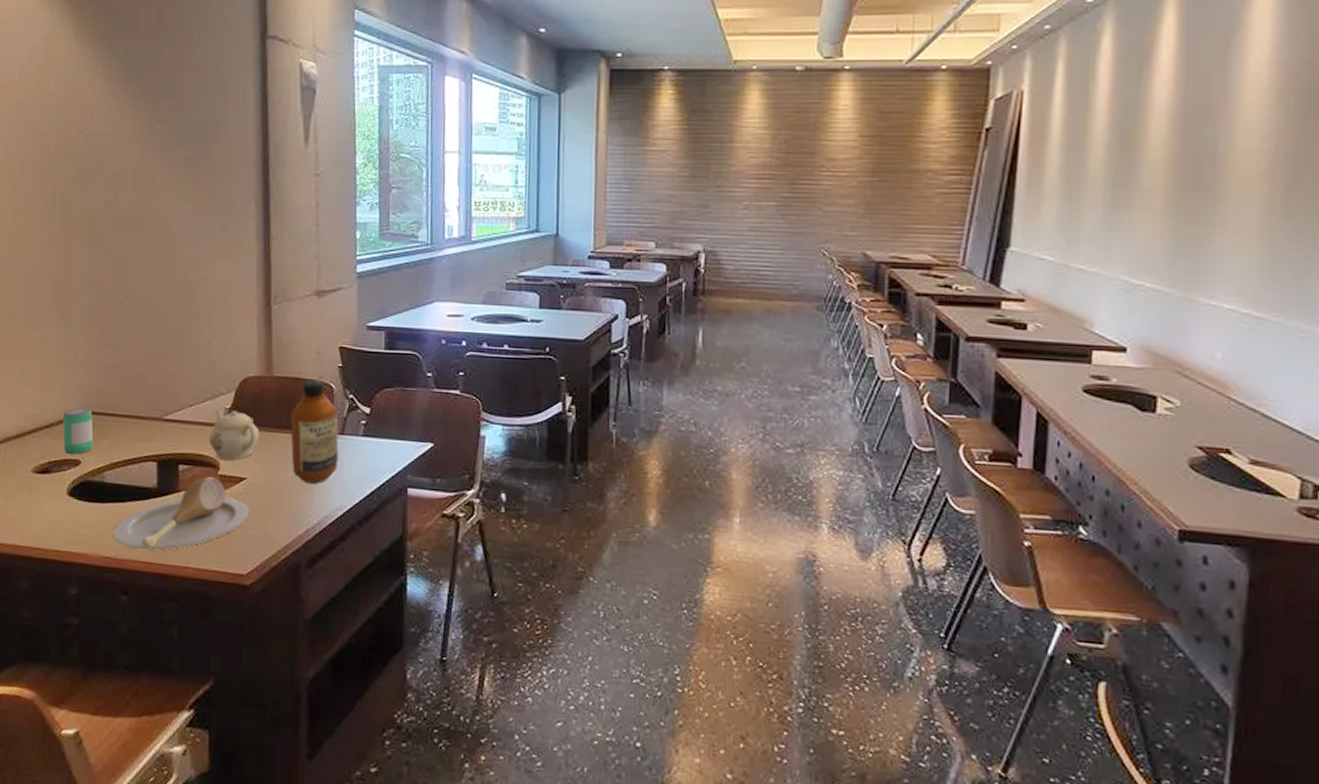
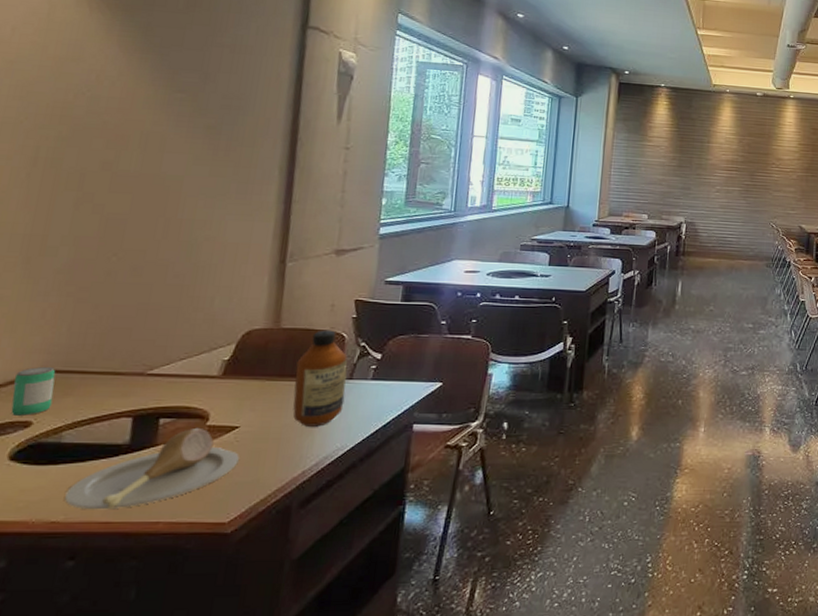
teapot: present [208,410,260,461] -> none [199,362,260,410]

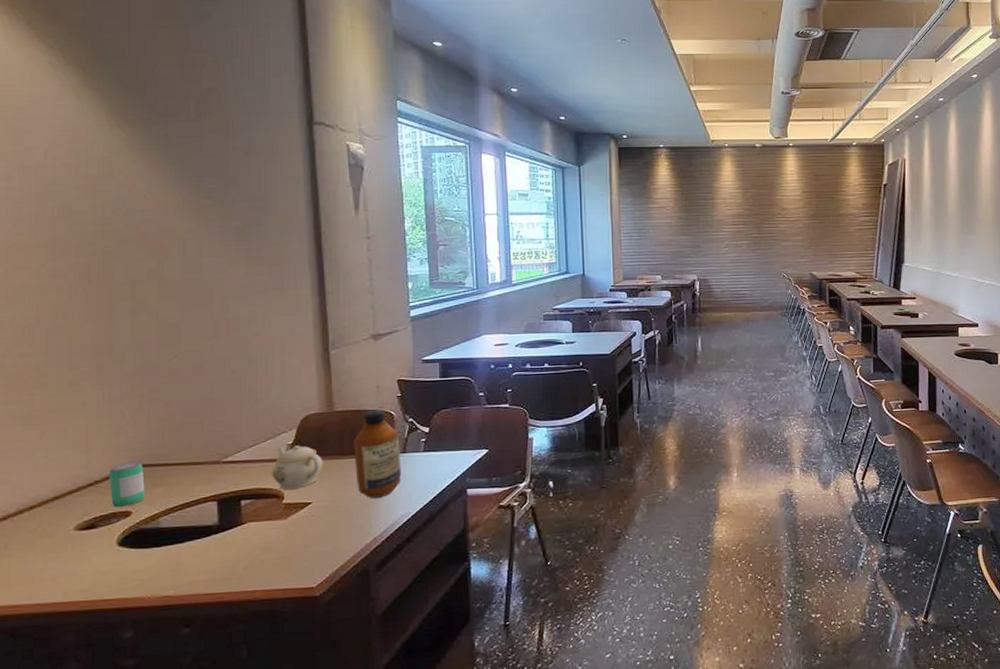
plate: present [65,427,239,510] -> none [172,506,316,584]
teapot: none [199,362,260,410] -> present [271,445,323,490]

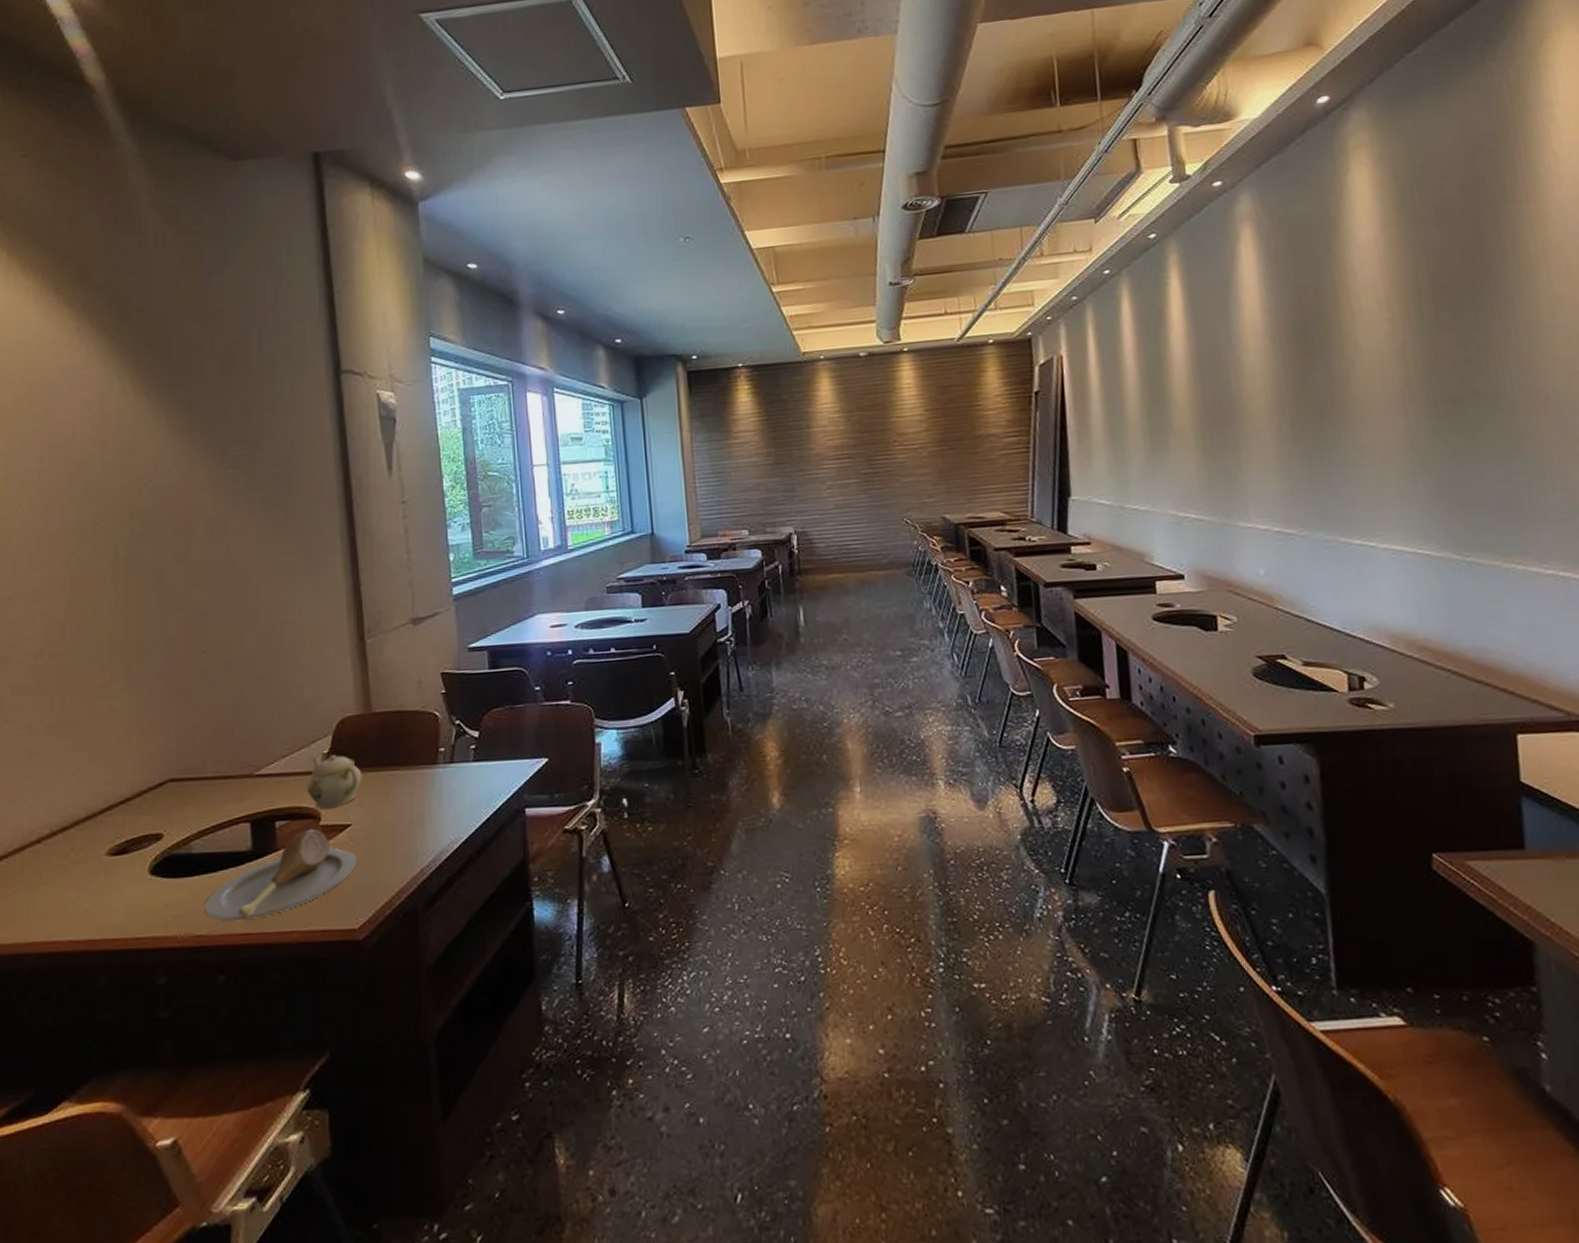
beverage can: present [108,462,145,507] -> none [139,776,176,829]
plate: none [172,506,316,584] -> present [205,828,357,922]
bottle: present [354,409,402,498] -> none [395,709,450,820]

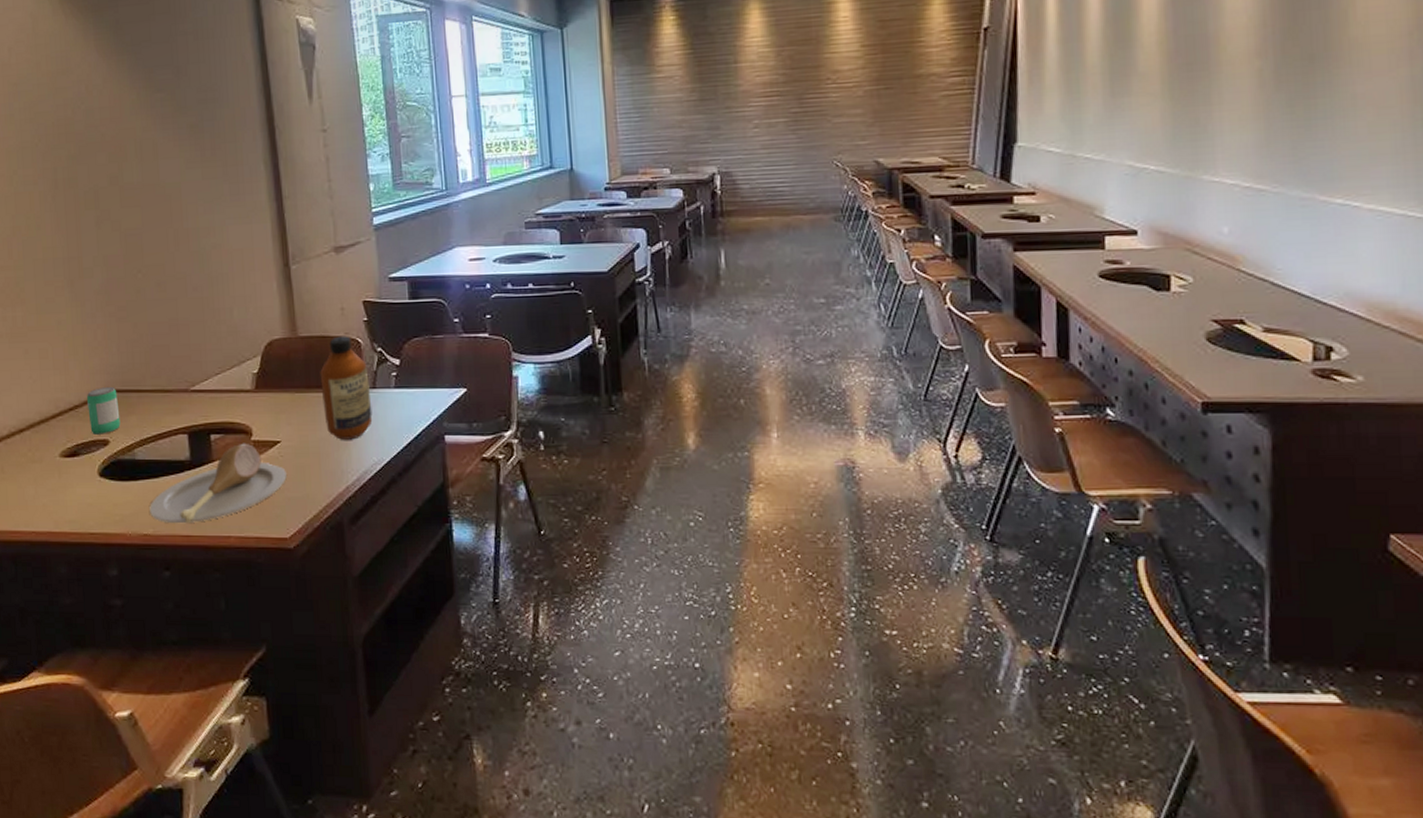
beverage can: none [139,776,176,829] -> present [86,387,121,435]
teapot: present [306,755,362,809] -> none [238,375,290,425]
bottle: none [395,709,450,820] -> present [320,336,373,440]

